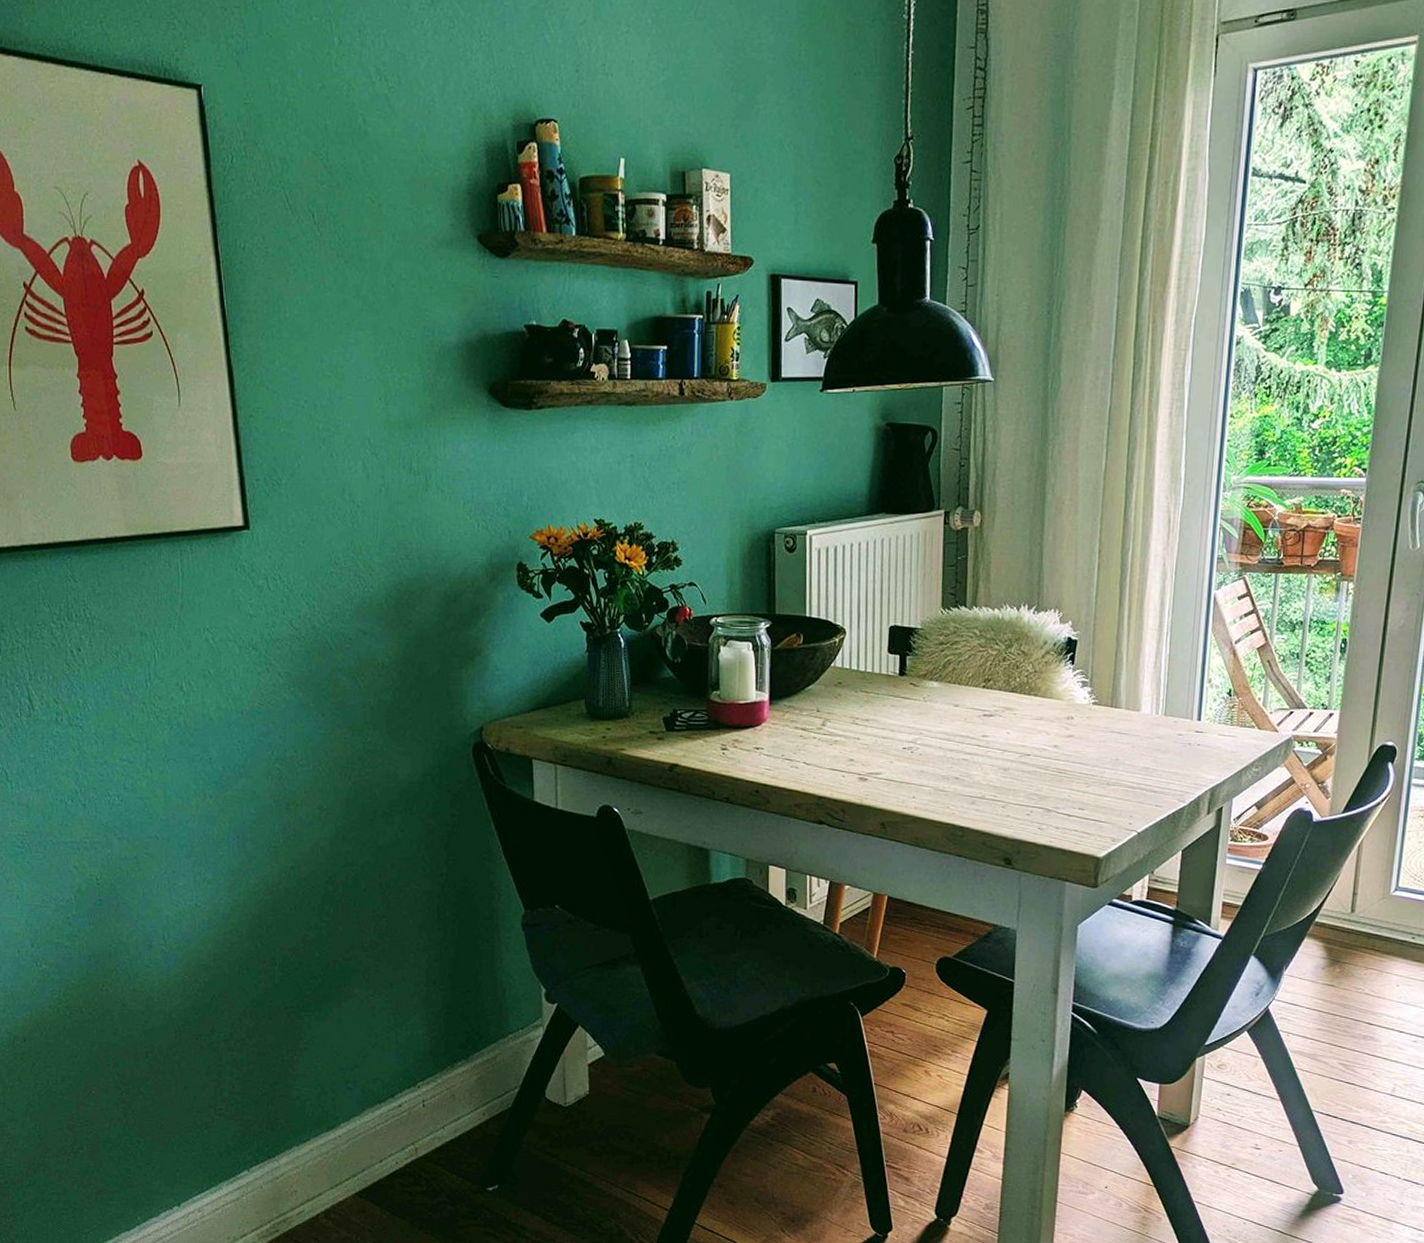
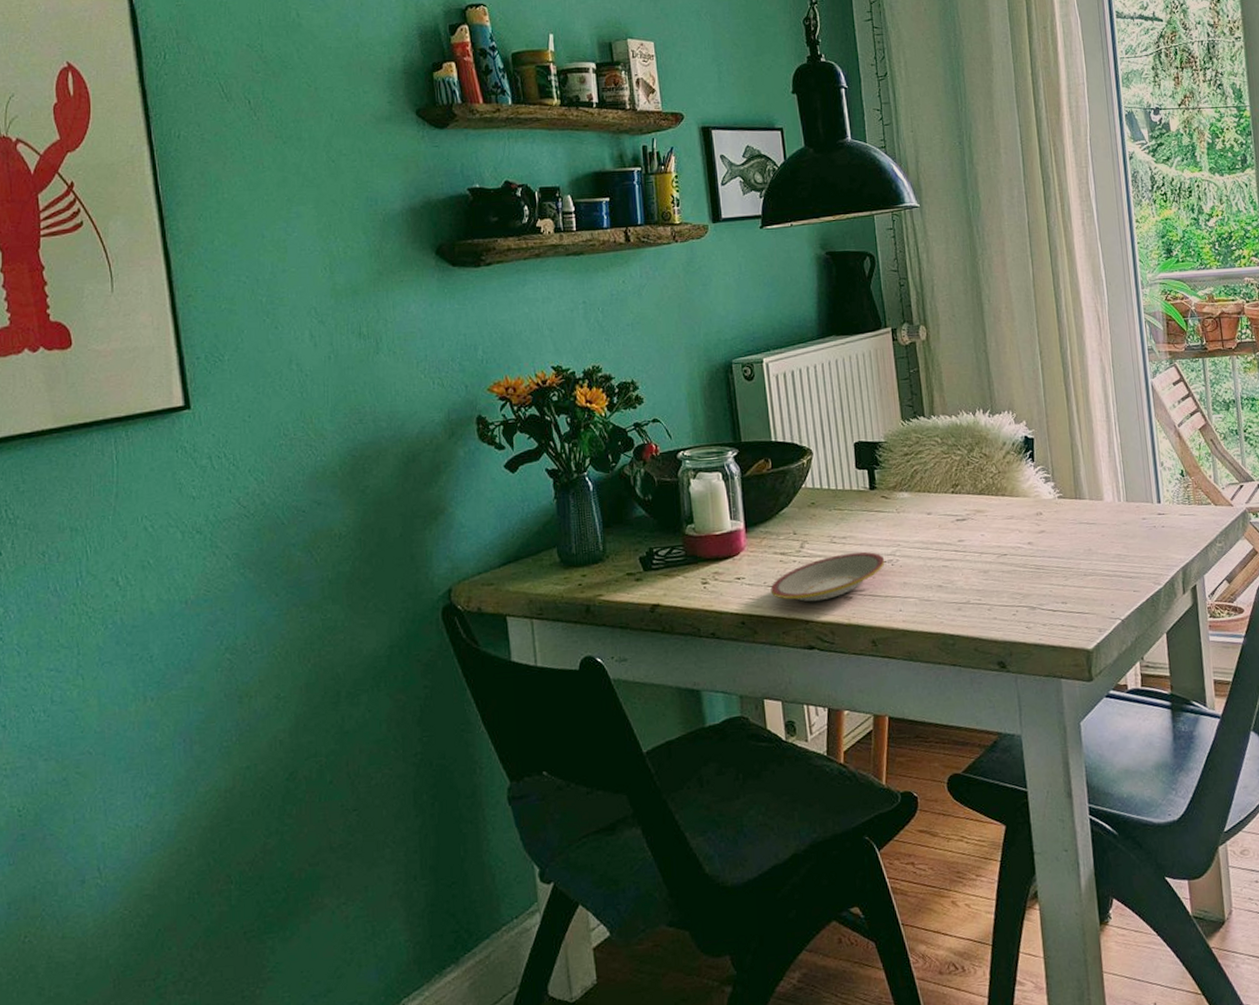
plate: none [787,735,905,779] -> present [770,552,885,602]

